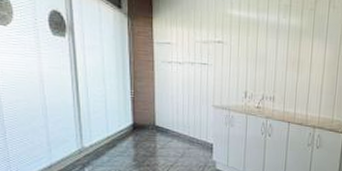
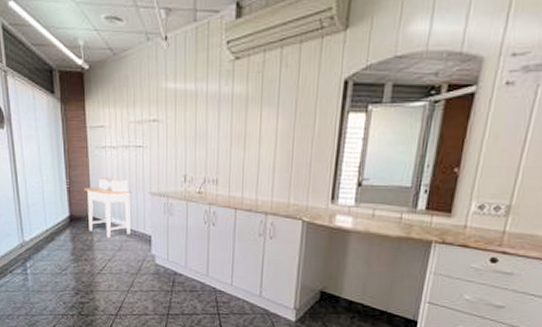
desk: none [148,89,196,146] -> present [83,177,132,239]

